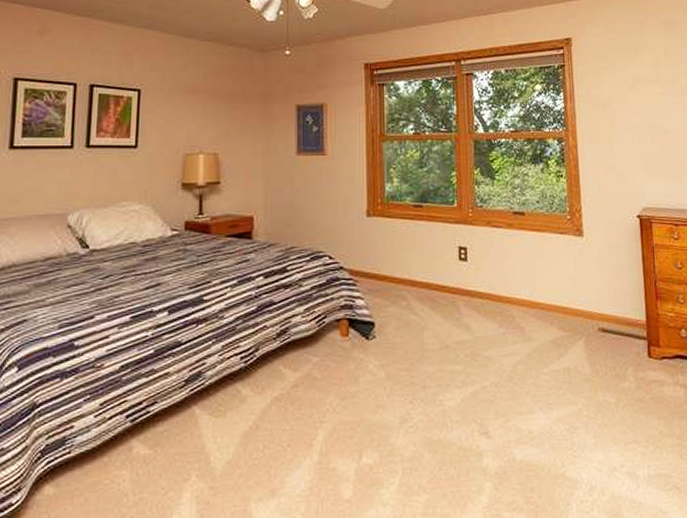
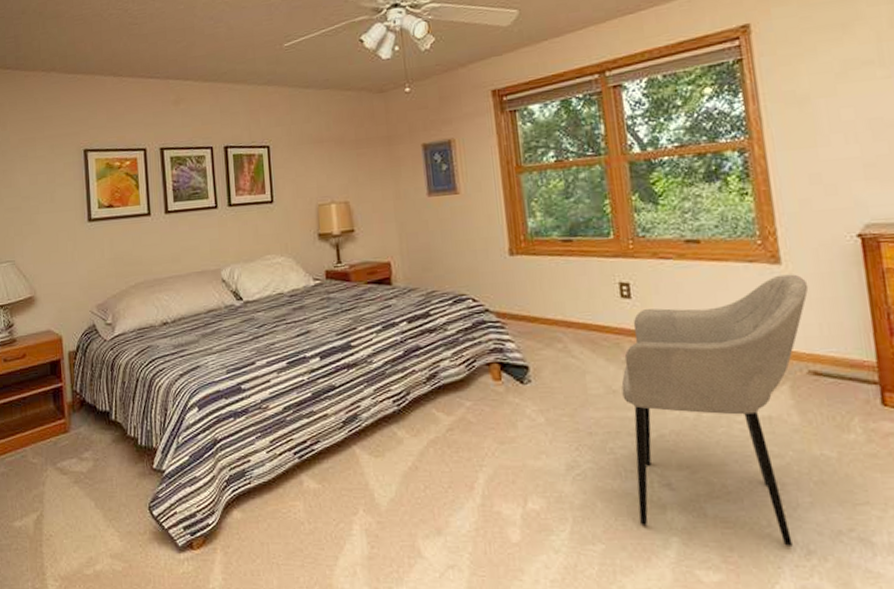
armchair: none [454,245,602,484] -> present [621,274,809,546]

